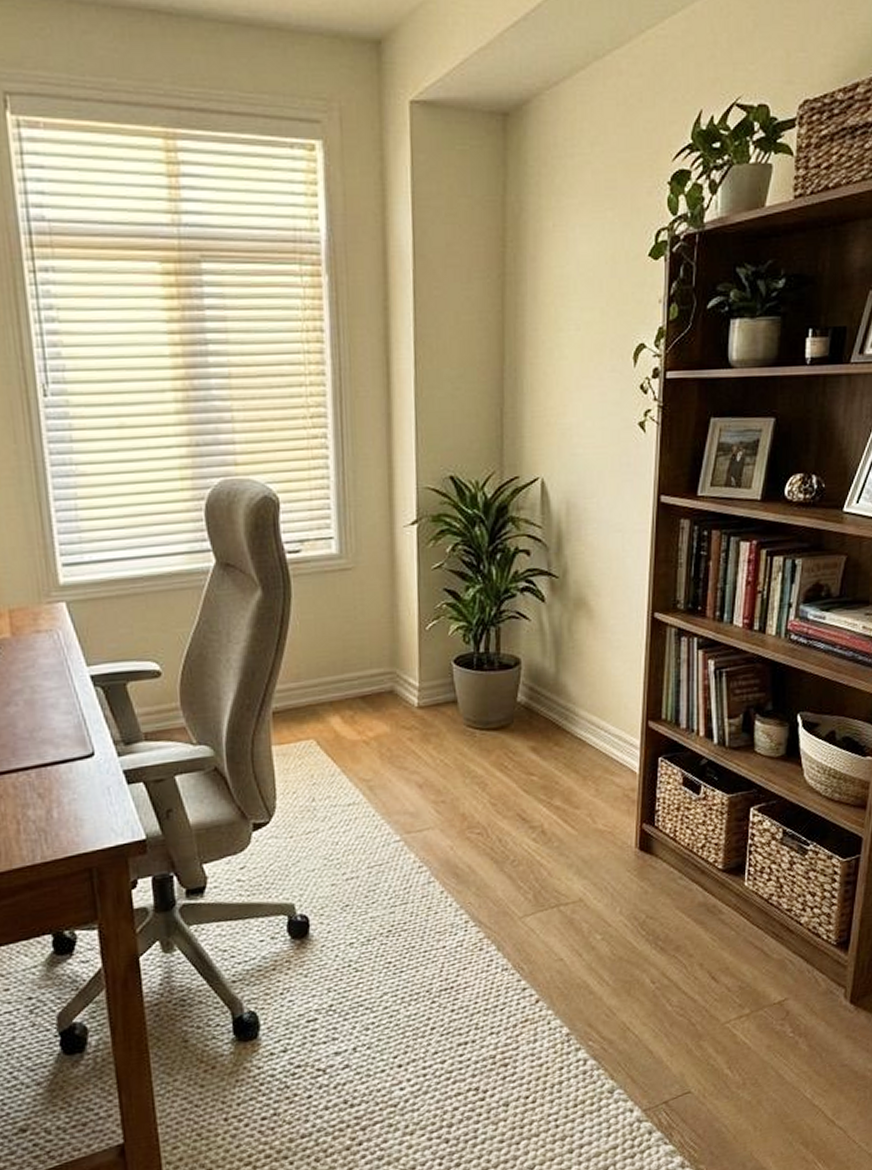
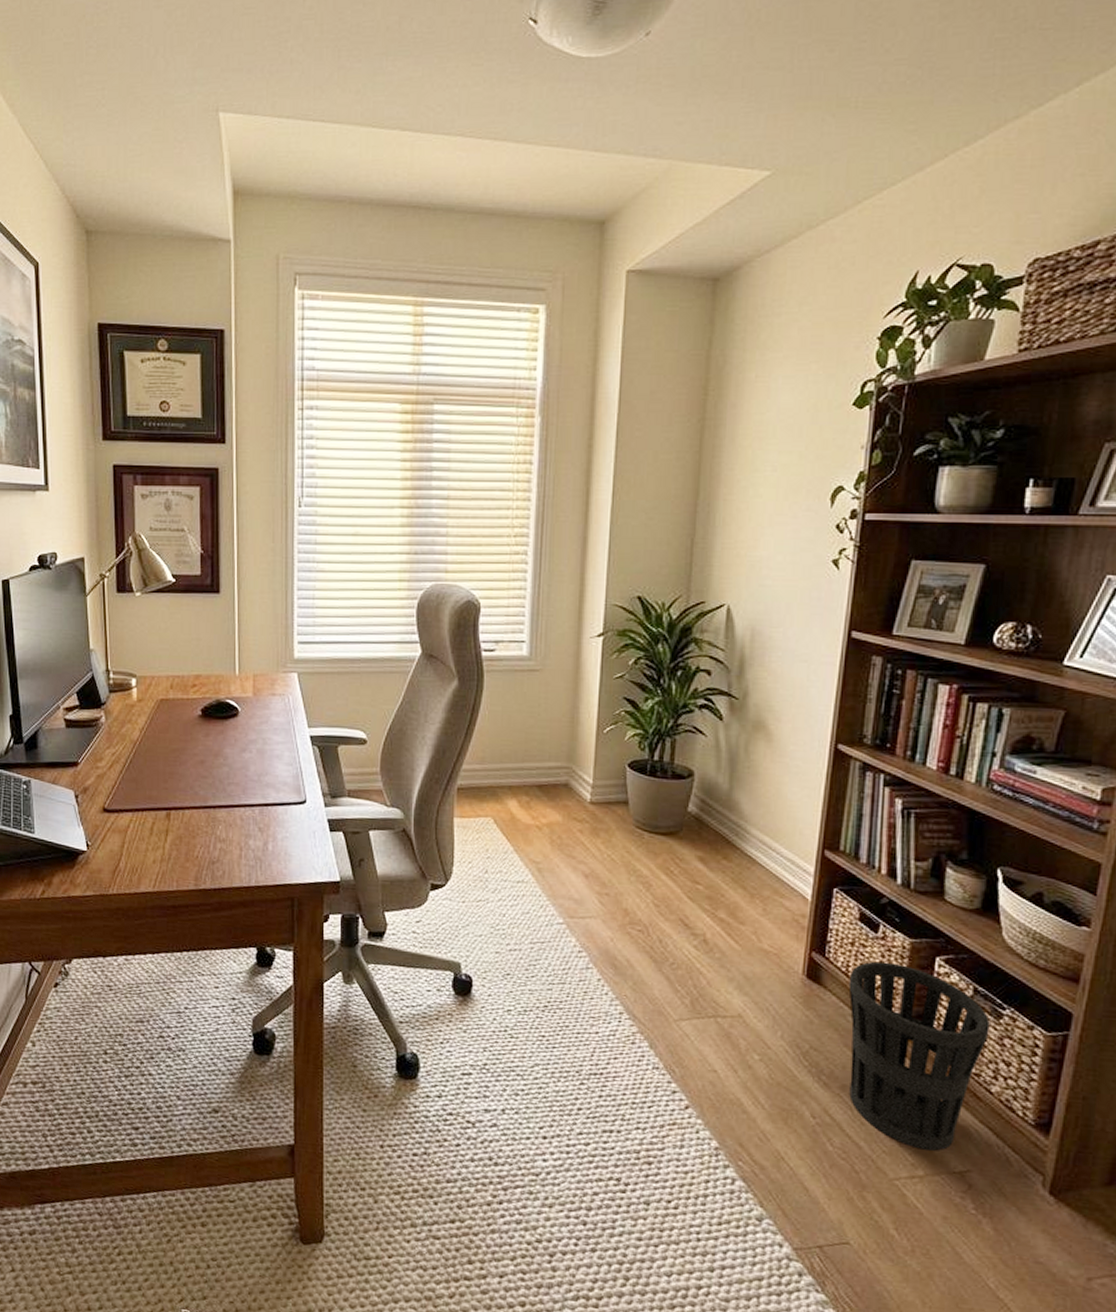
wastebasket: none [677,820,797,990] -> present [848,961,990,1151]

